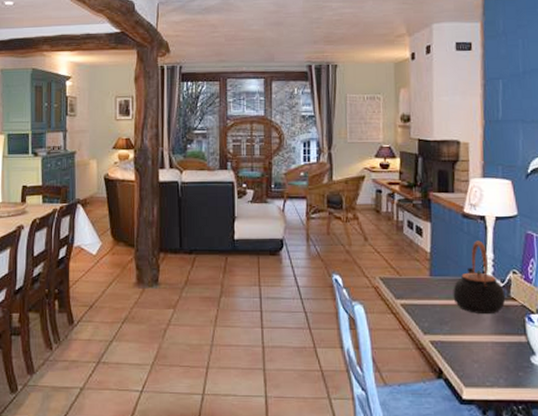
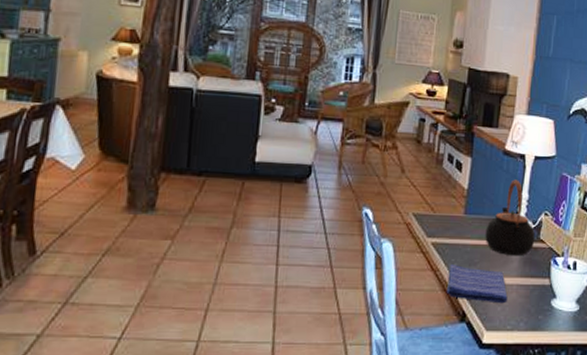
dish towel: none [420,323,484,361] -> present [446,263,508,304]

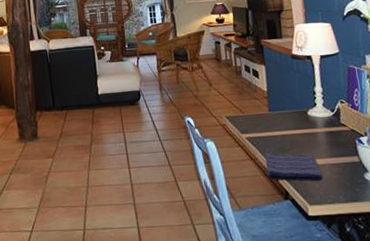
teapot: present [485,179,535,257] -> none [290,77,337,141]

